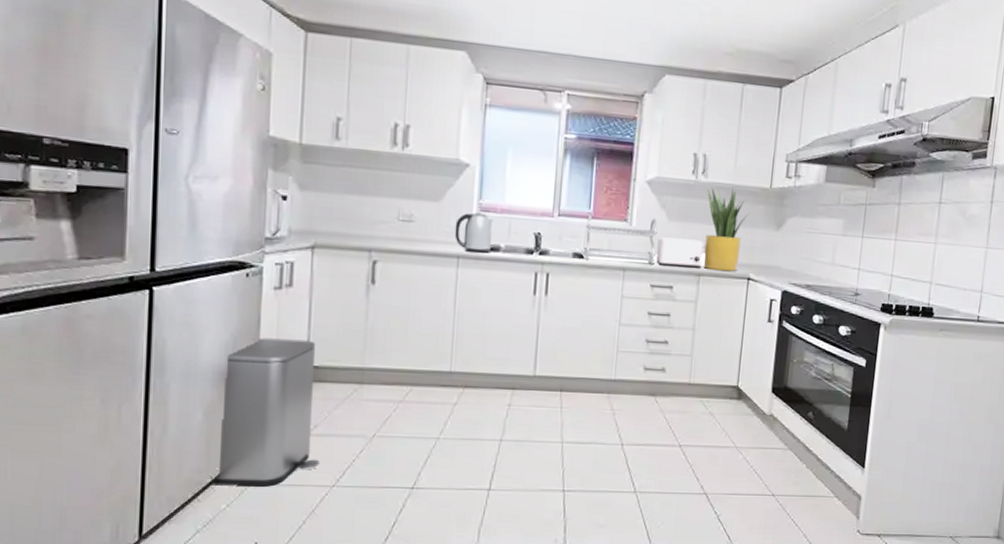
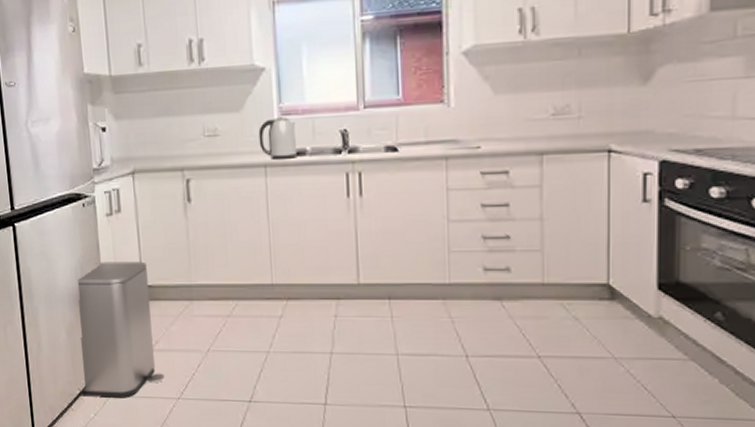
dish rack: present [583,212,658,265] -> none [396,94,483,153]
toaster: present [656,237,705,268] -> none [484,112,545,149]
planter: present [703,187,749,272] -> none [541,40,601,146]

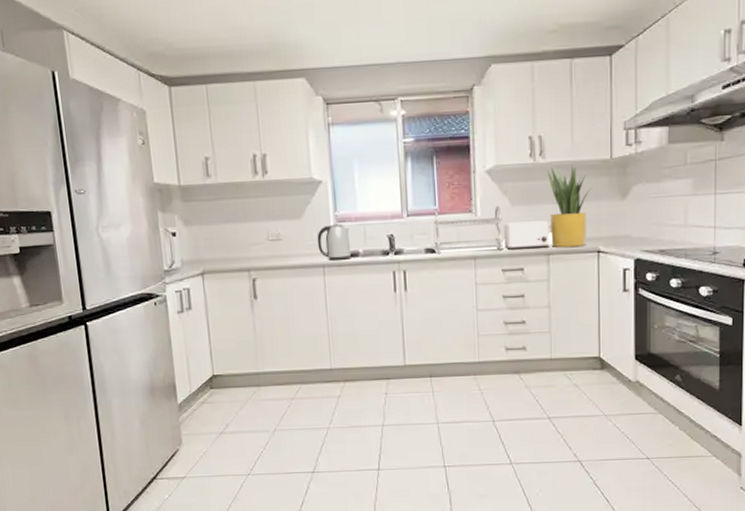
pedal bin: present [77,261,165,398] -> none [150,353,235,480]
dish rack: none [396,94,483,153] -> present [434,205,503,255]
toaster: none [484,112,545,149] -> present [504,220,551,251]
planter: none [541,40,601,146] -> present [546,163,591,248]

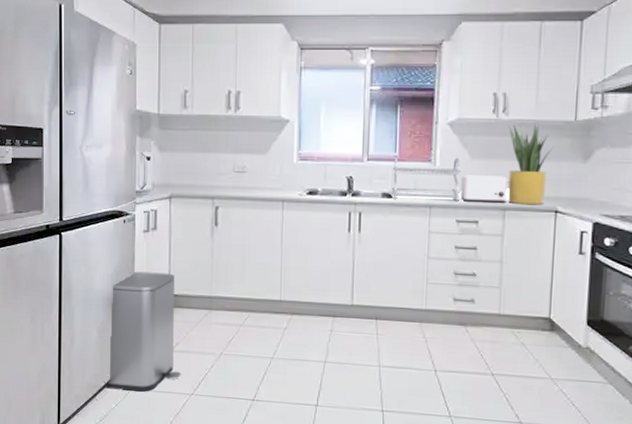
pedal bin: none [150,353,235,480] -> present [104,271,181,392]
kettle: present [317,223,352,260] -> none [279,161,311,197]

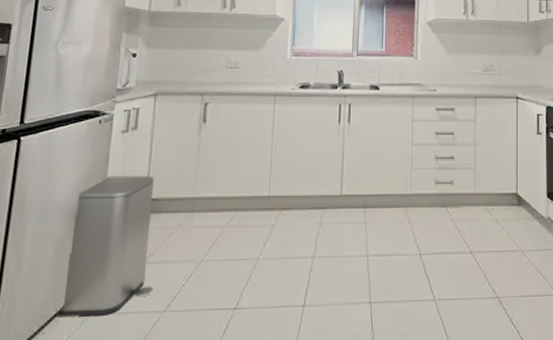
dish rack: present [391,155,461,201] -> none [378,51,439,91]
toaster: present [461,175,509,203] -> none [439,67,478,92]
planter: present [508,122,553,205] -> none [477,23,512,93]

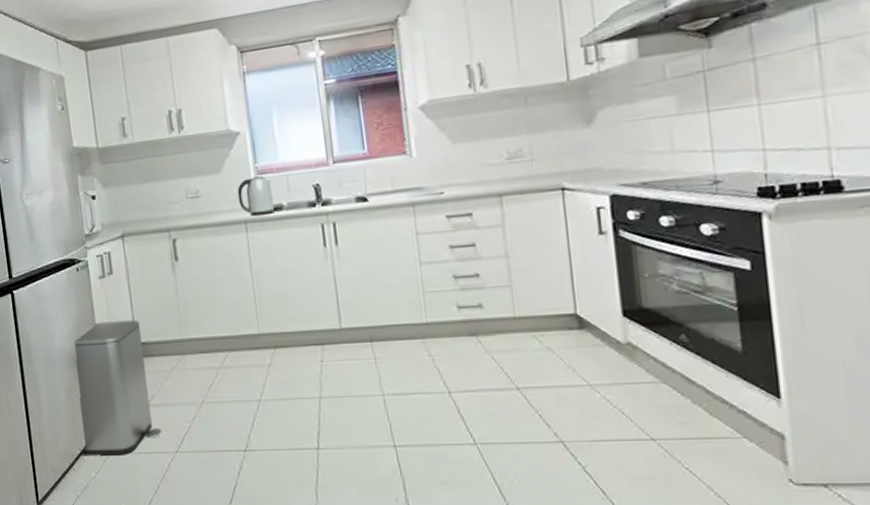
kettle: none [272,57,304,90] -> present [237,176,275,216]

